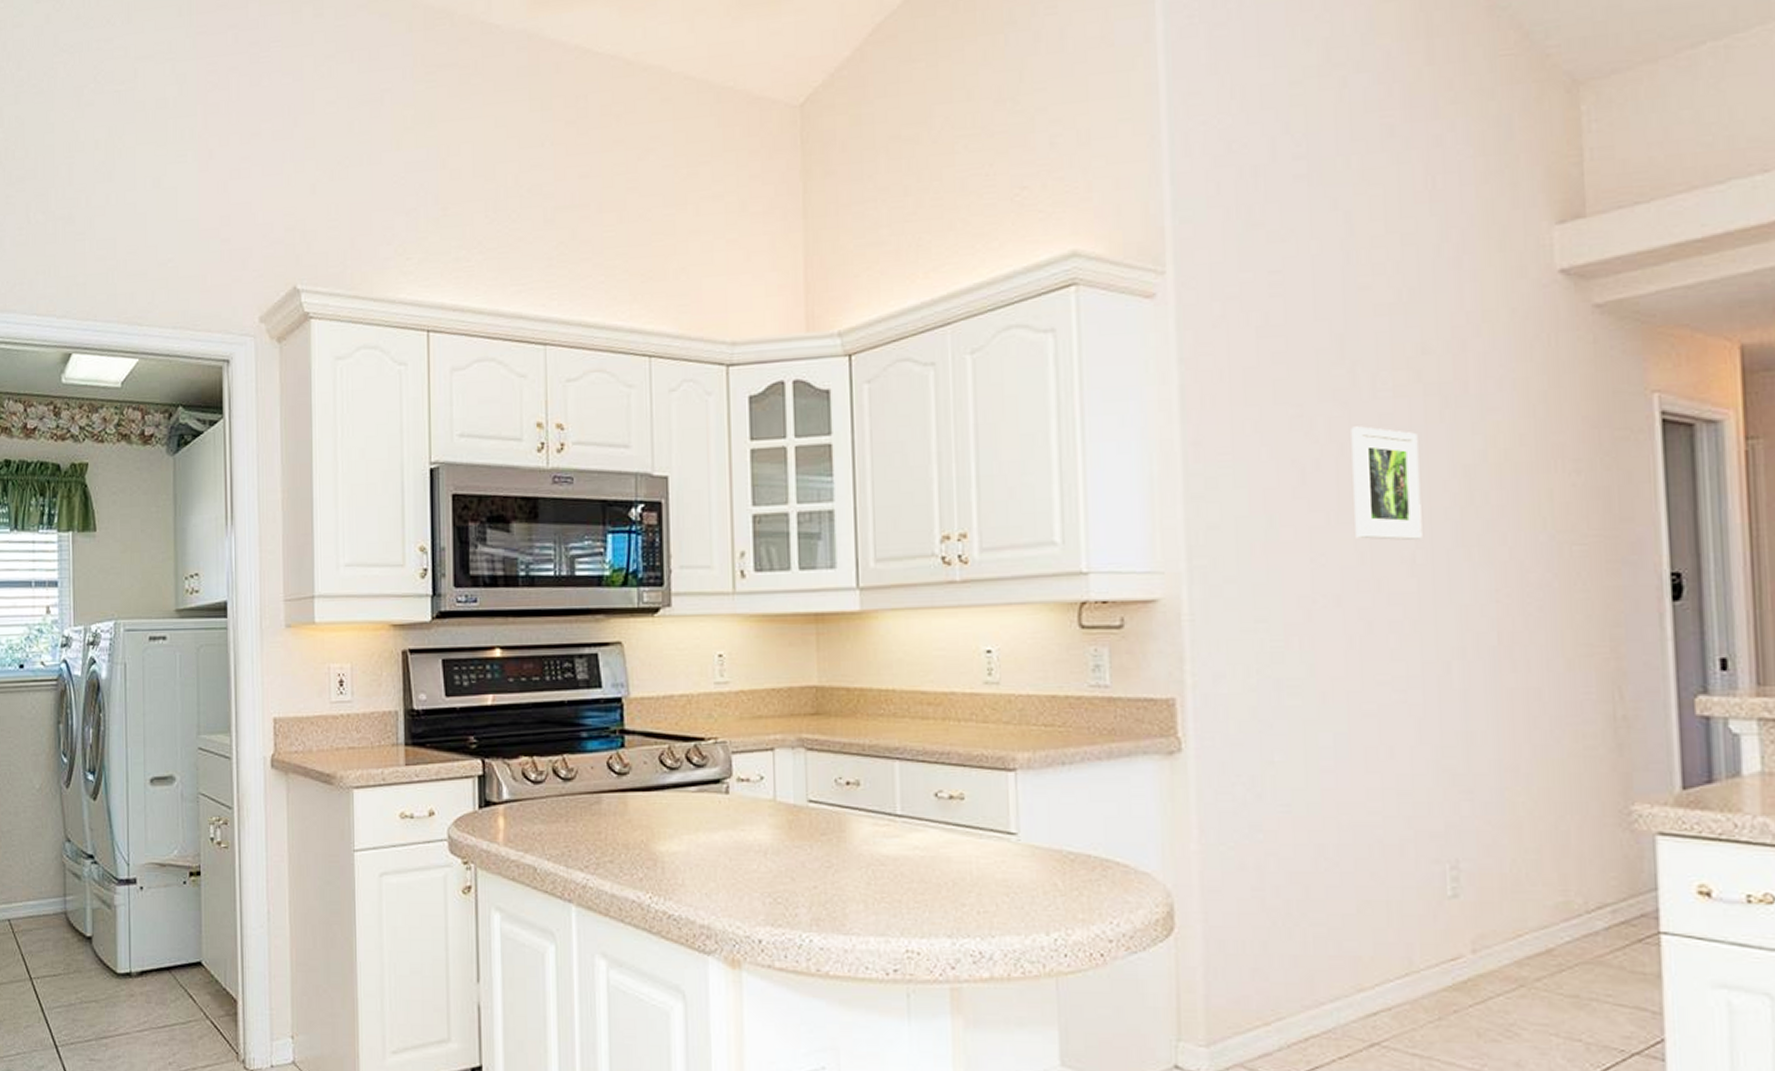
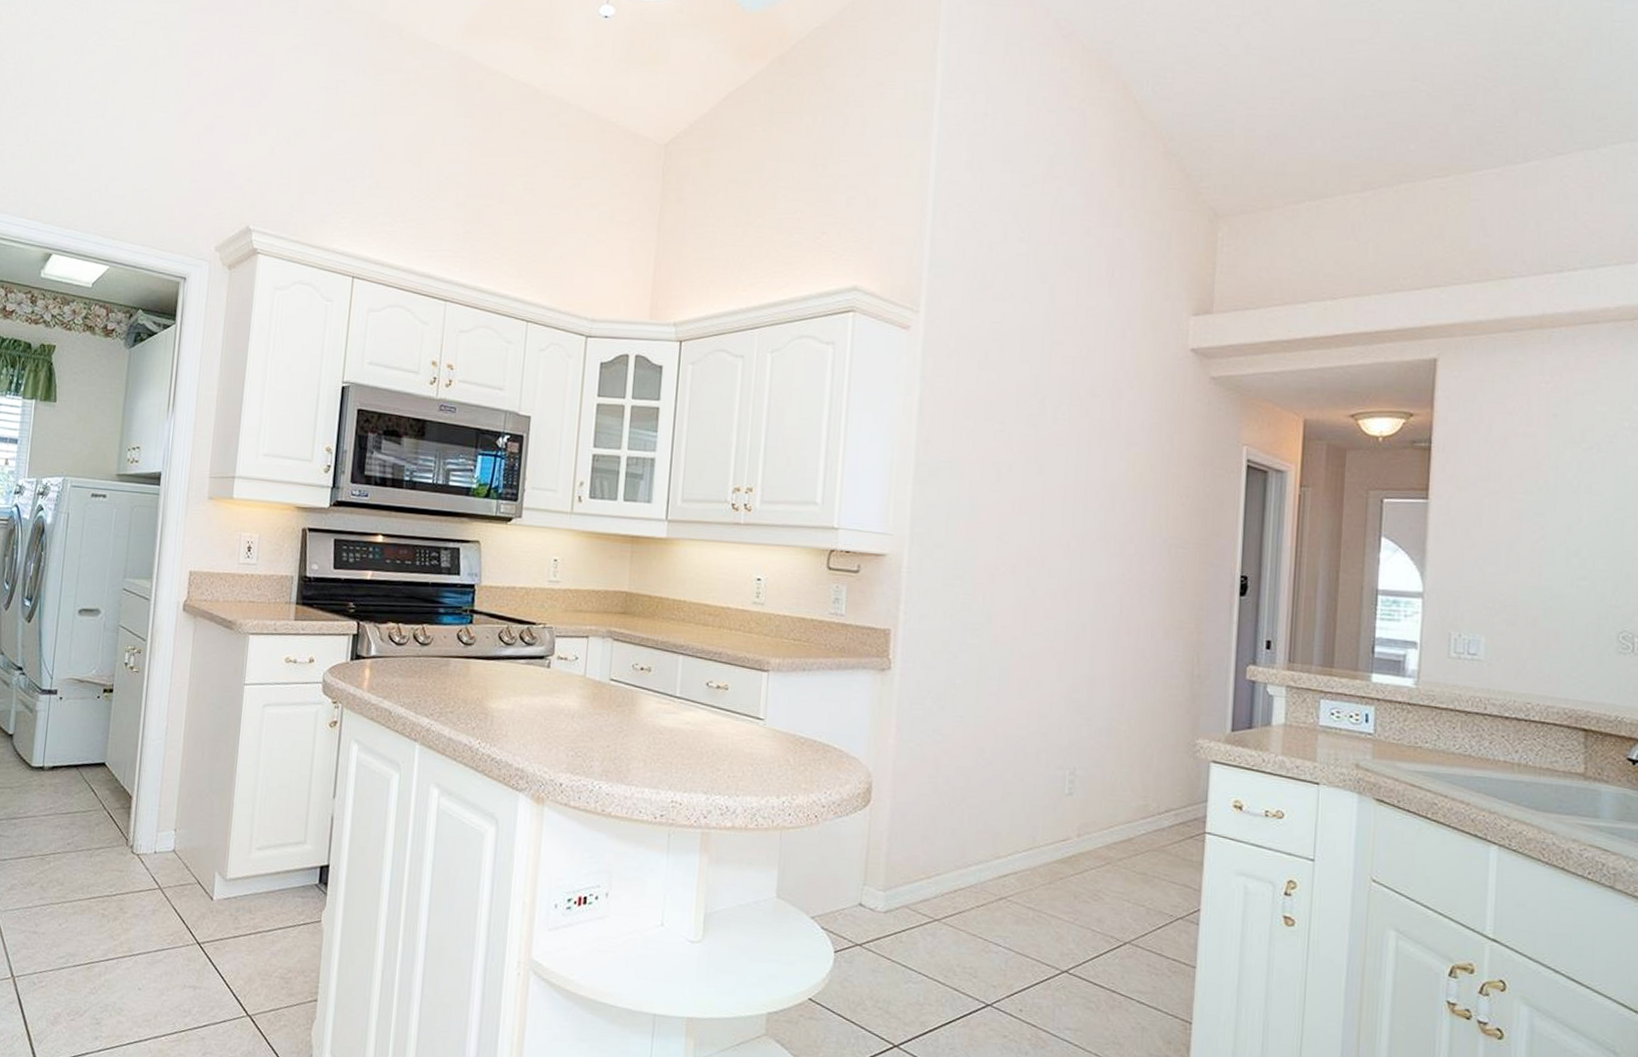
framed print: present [1351,426,1423,541] -> none [1031,443,1082,532]

